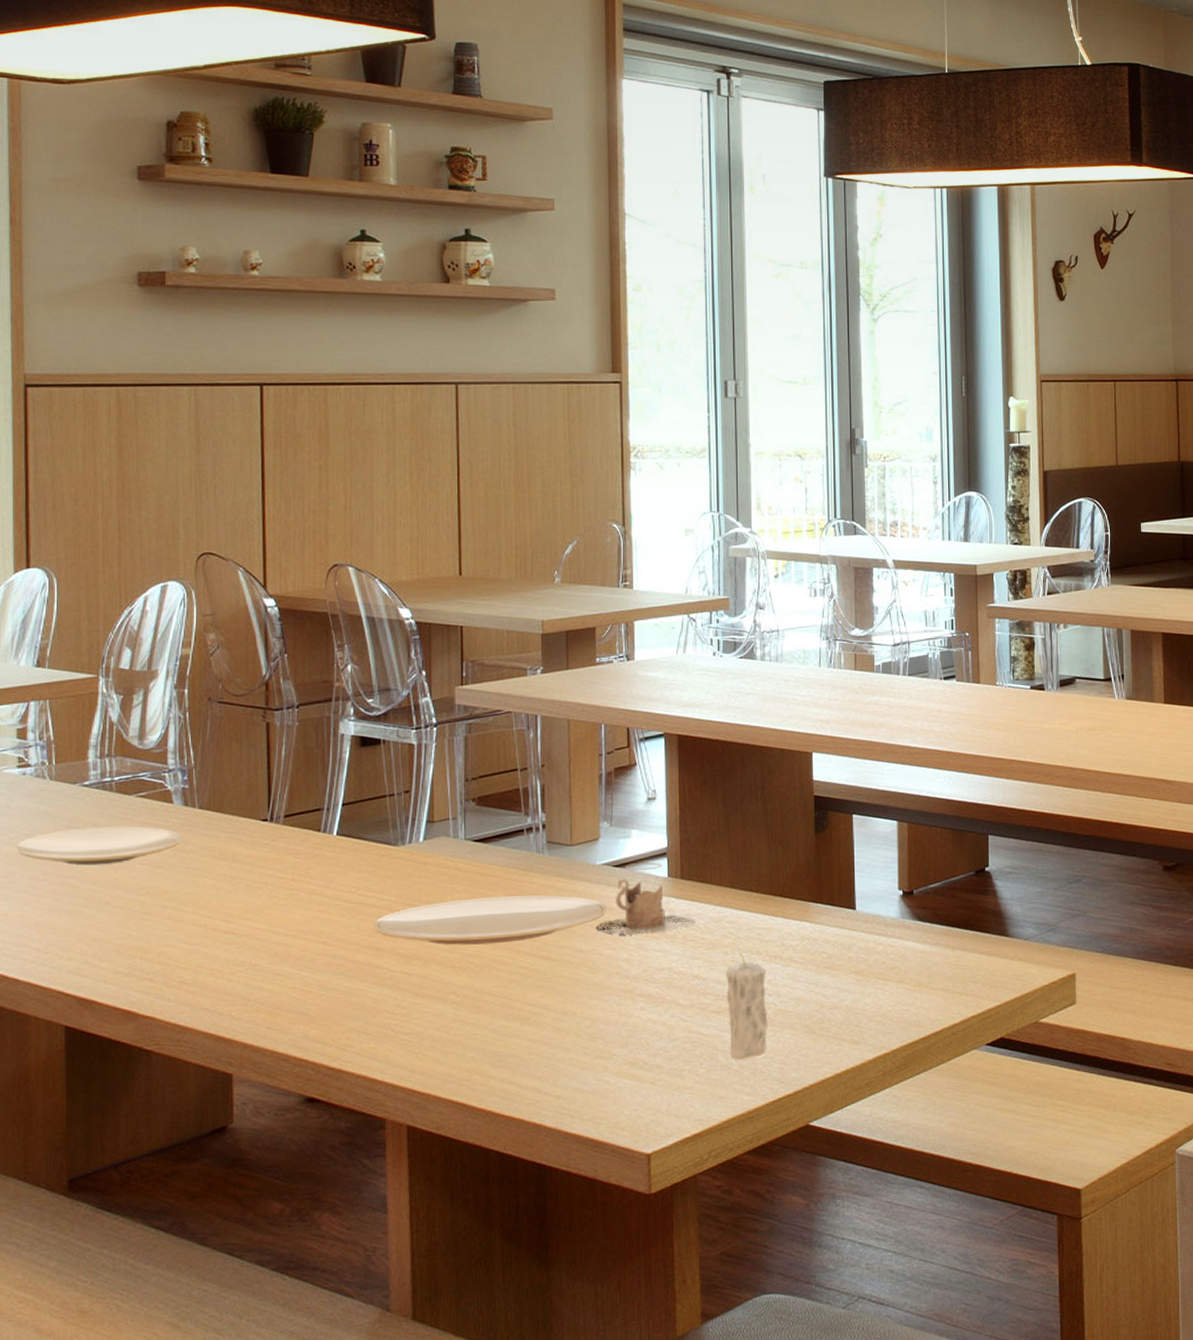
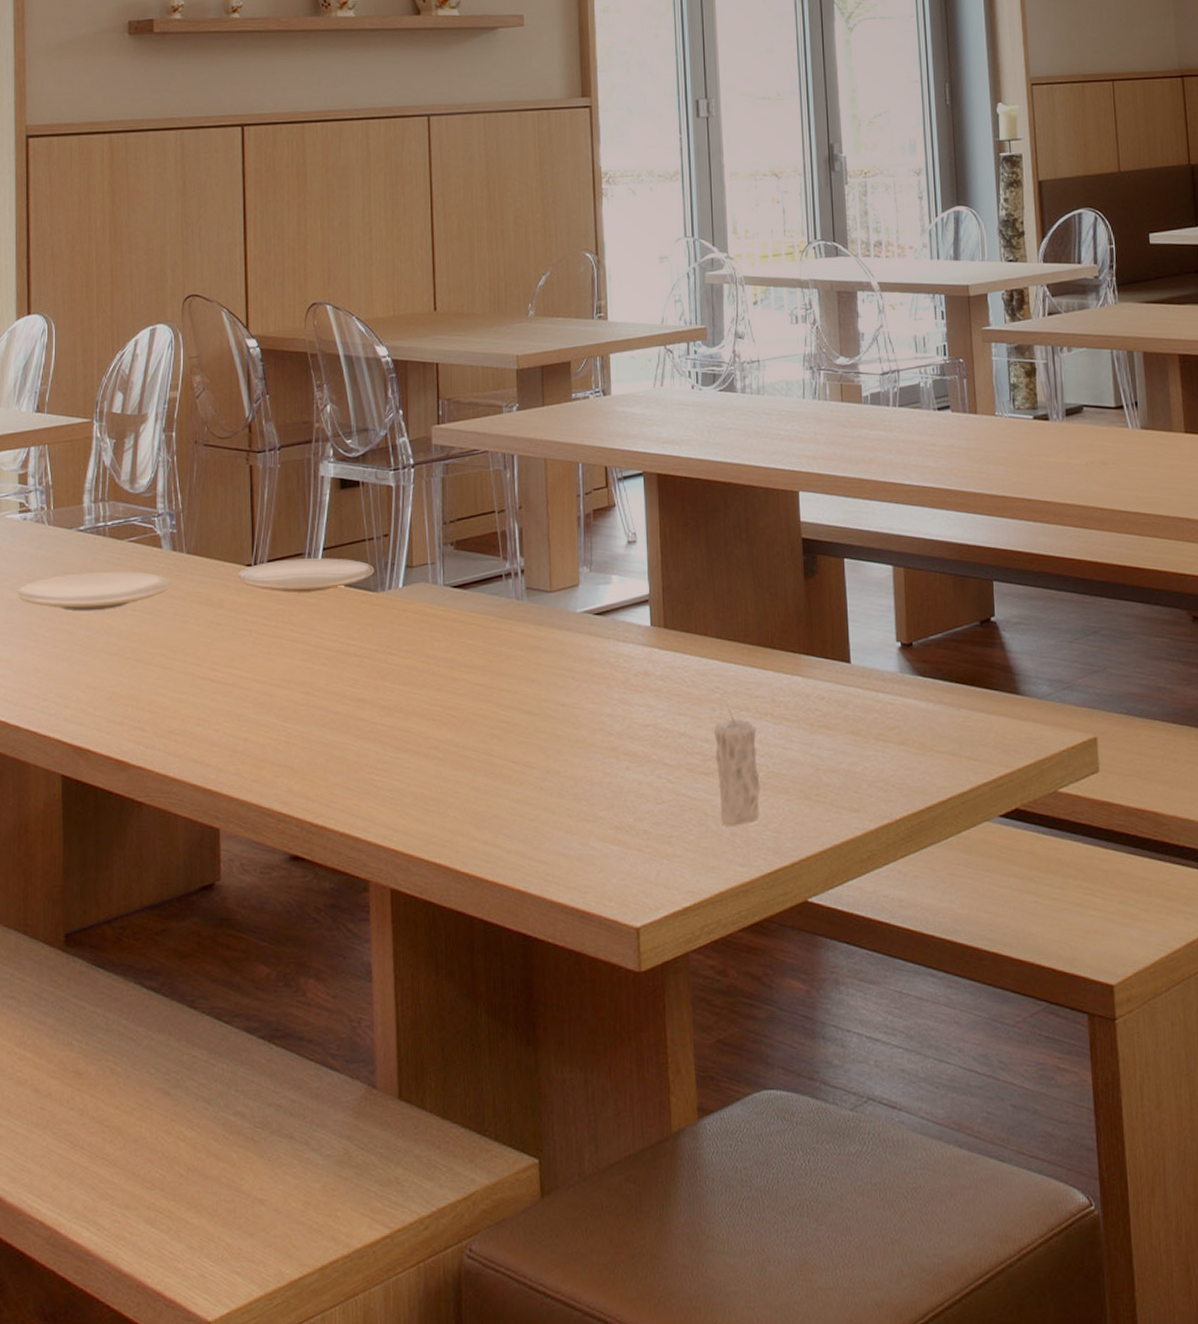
plate: none [252,813,395,846] -> present [236,558,375,592]
plate: present [373,895,608,945] -> none [354,645,590,697]
beer mug: present [595,863,696,935] -> none [577,611,681,688]

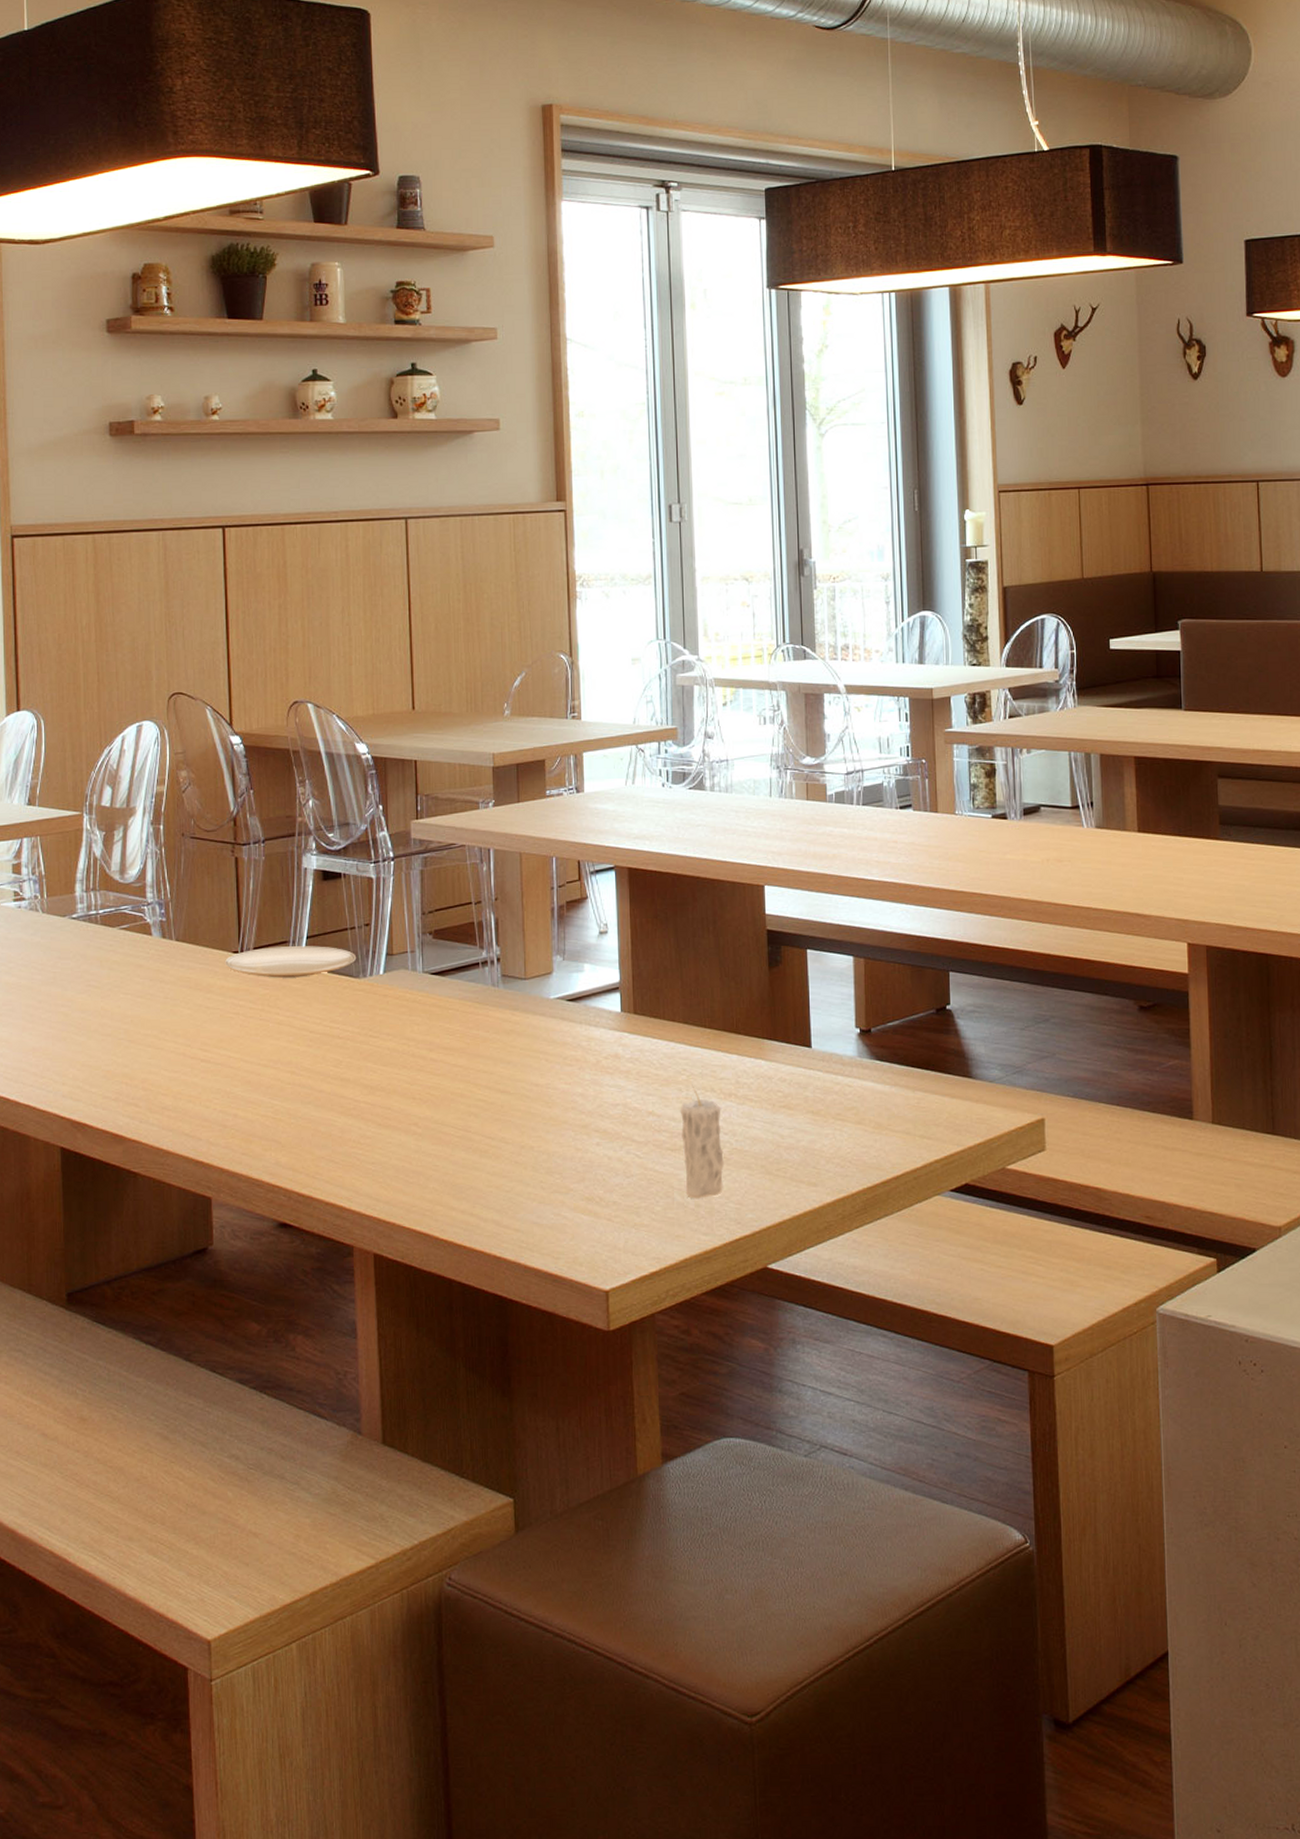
plate: present [17,571,171,611] -> none [14,957,161,995]

